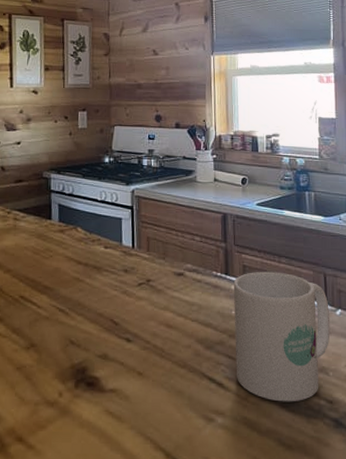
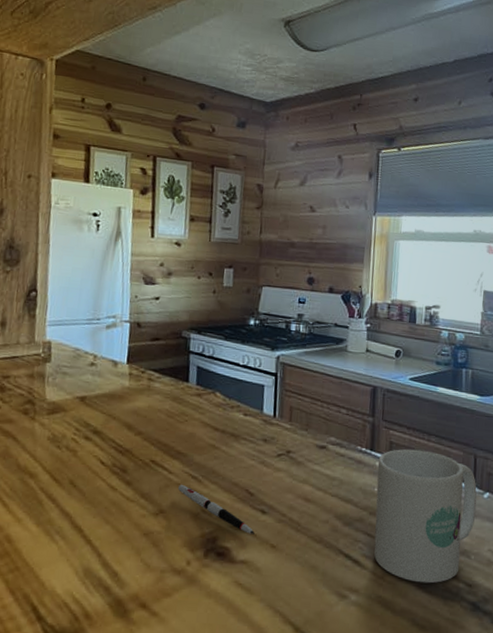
pen: none [47,317,121,363] -> present [178,484,255,534]

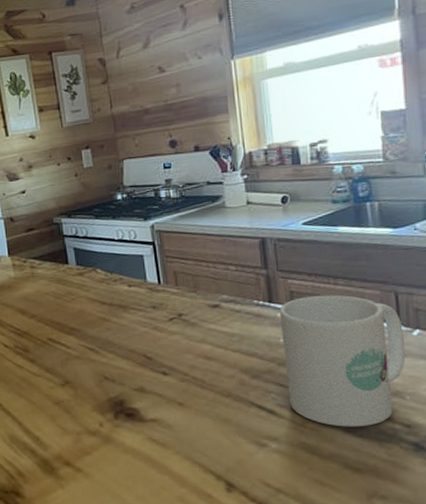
pen: present [178,484,255,534] -> none [78,356,160,395]

